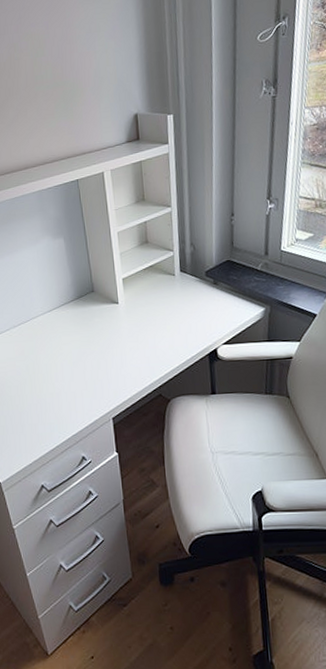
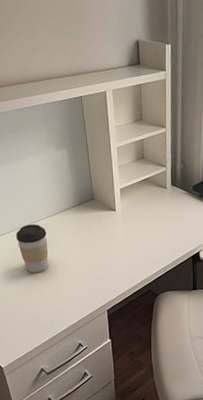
coffee cup: none [13,321,48,376] -> present [16,224,49,273]

